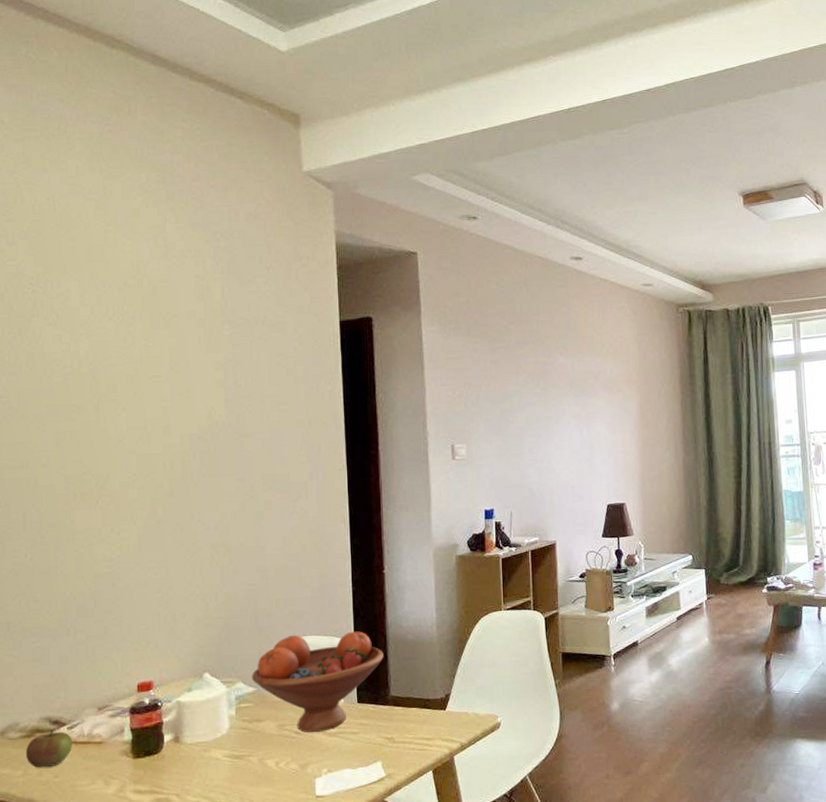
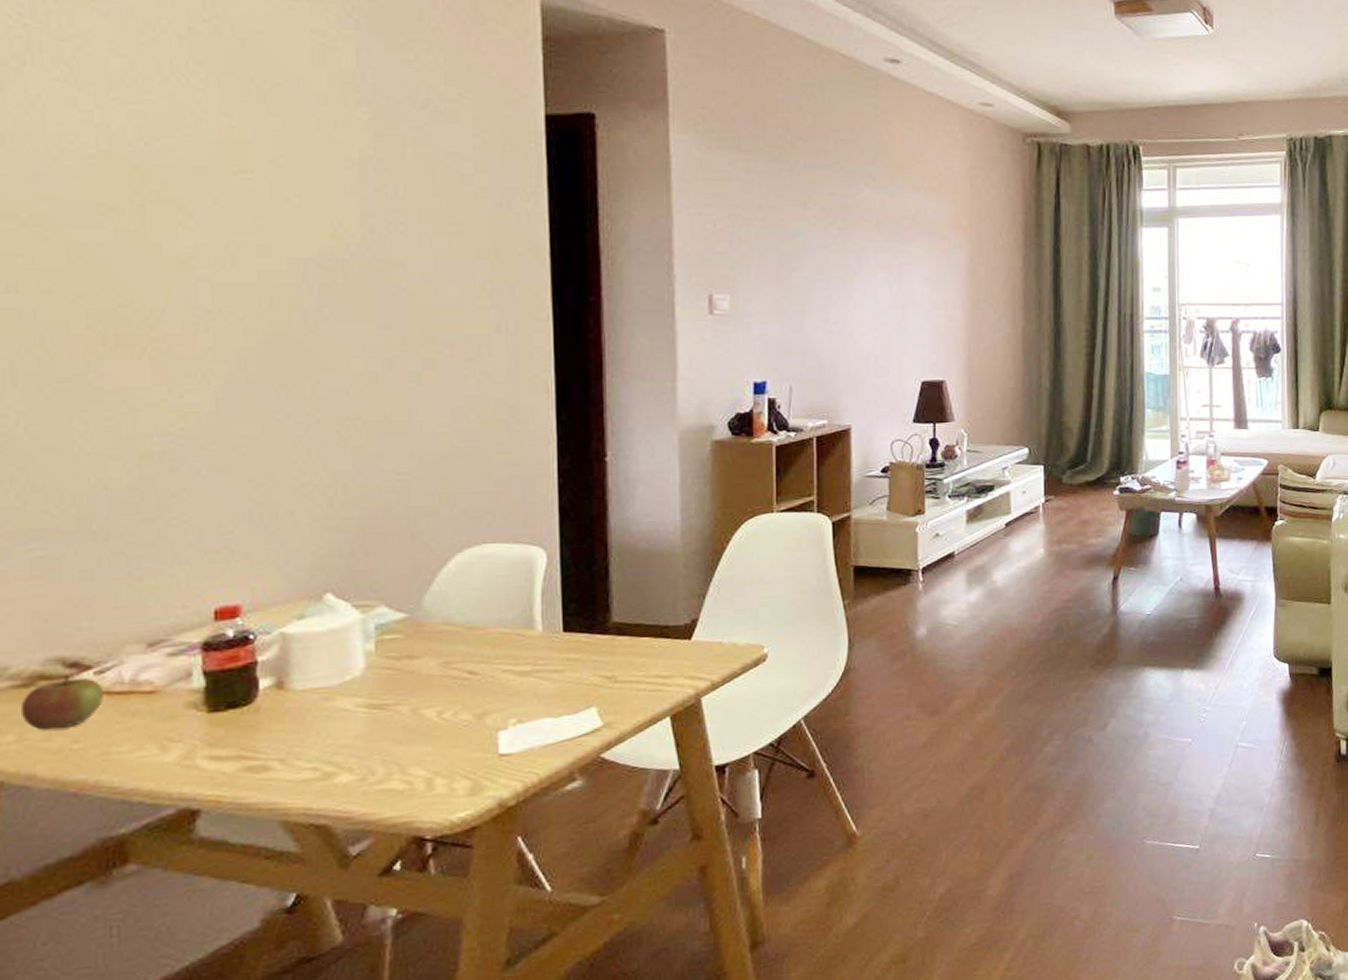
fruit bowl: present [251,631,384,732] -> none [400,537,603,672]

